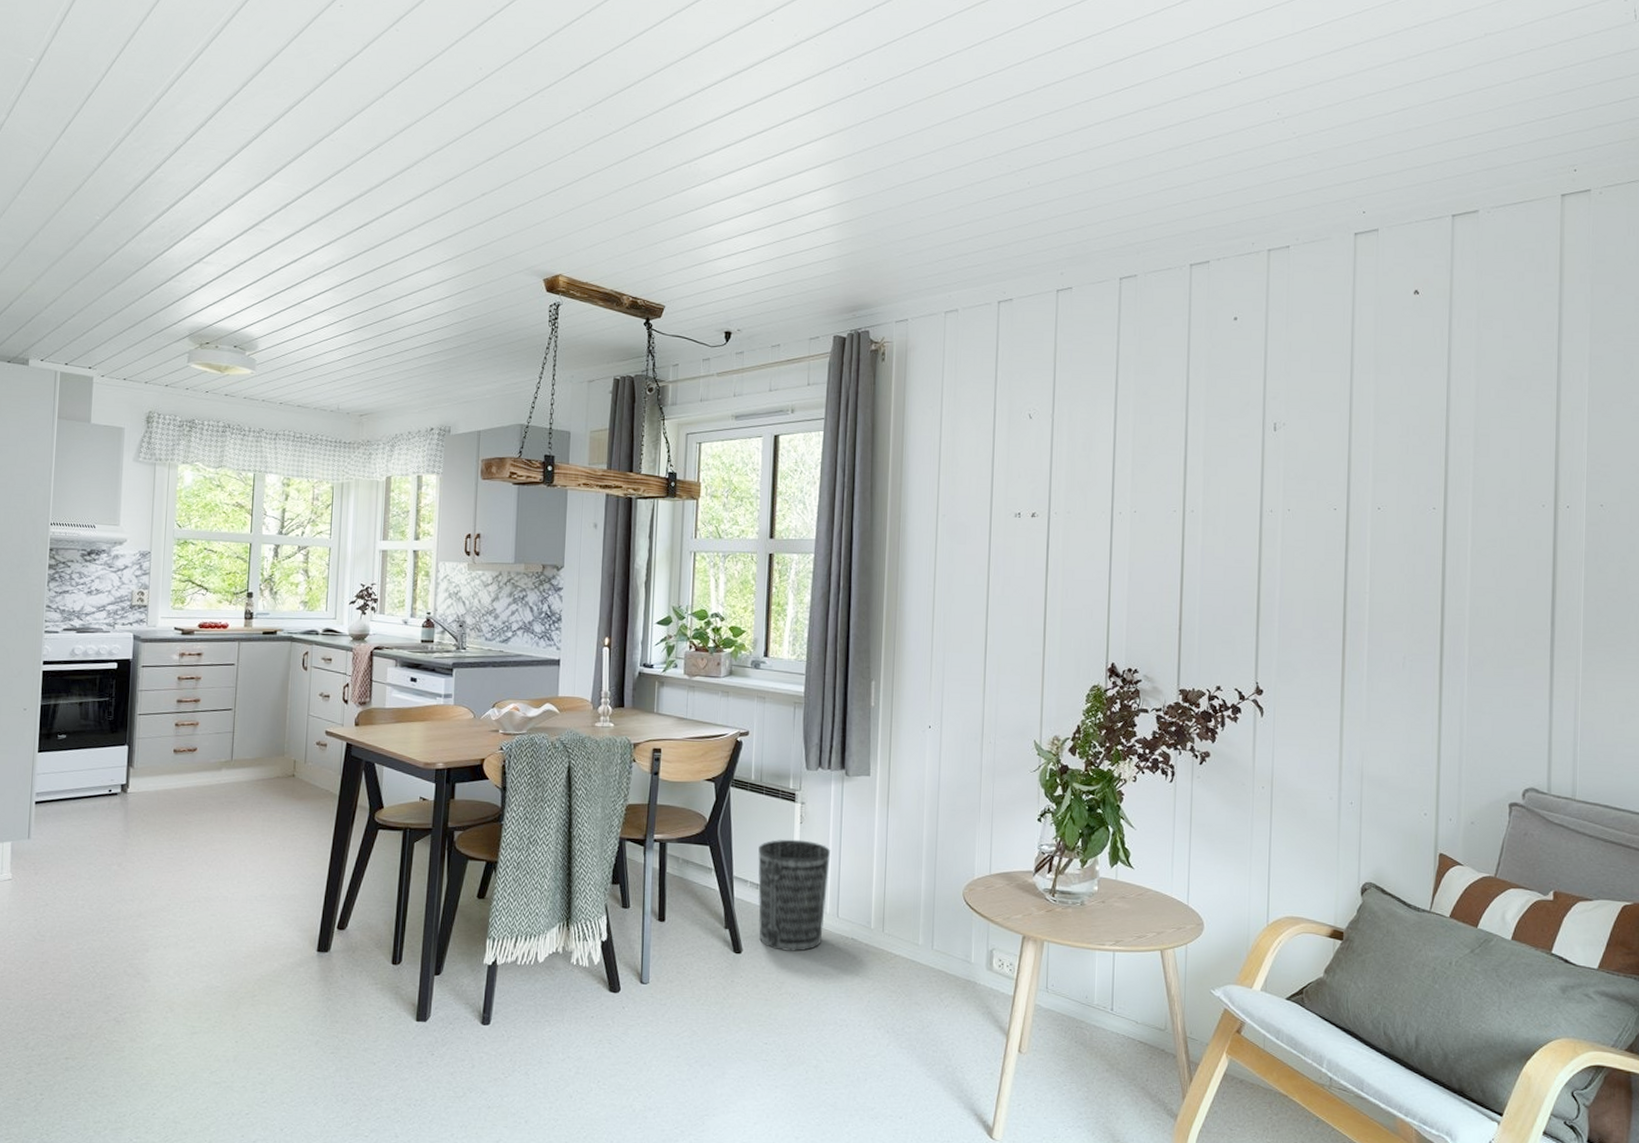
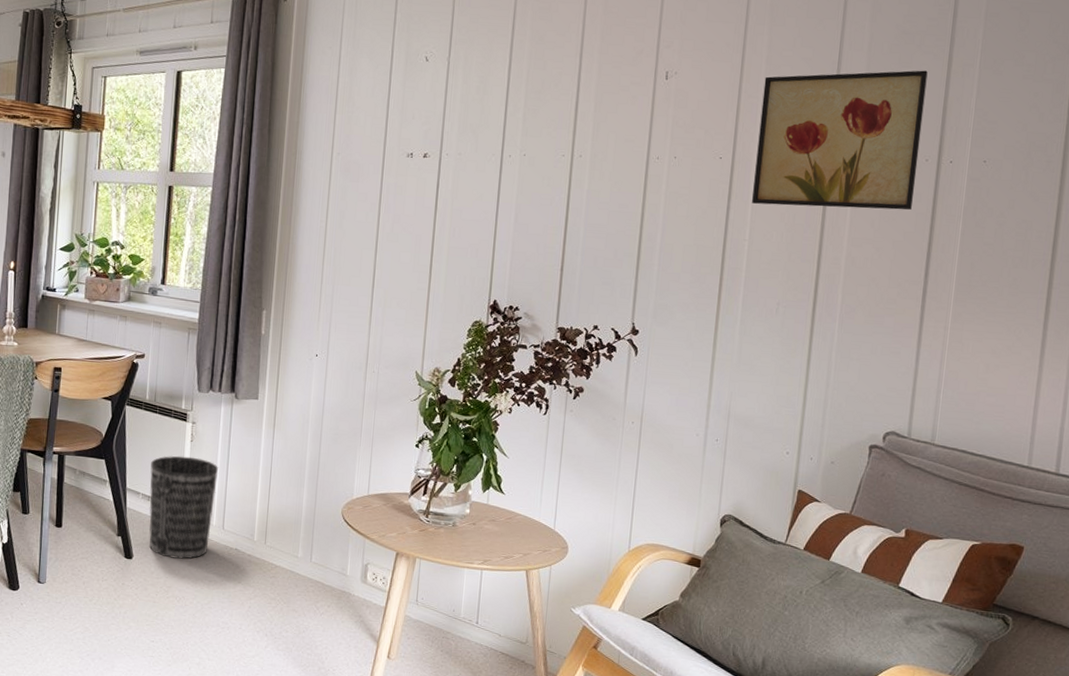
wall art: none [1370,415,1537,558] -> present [752,70,928,211]

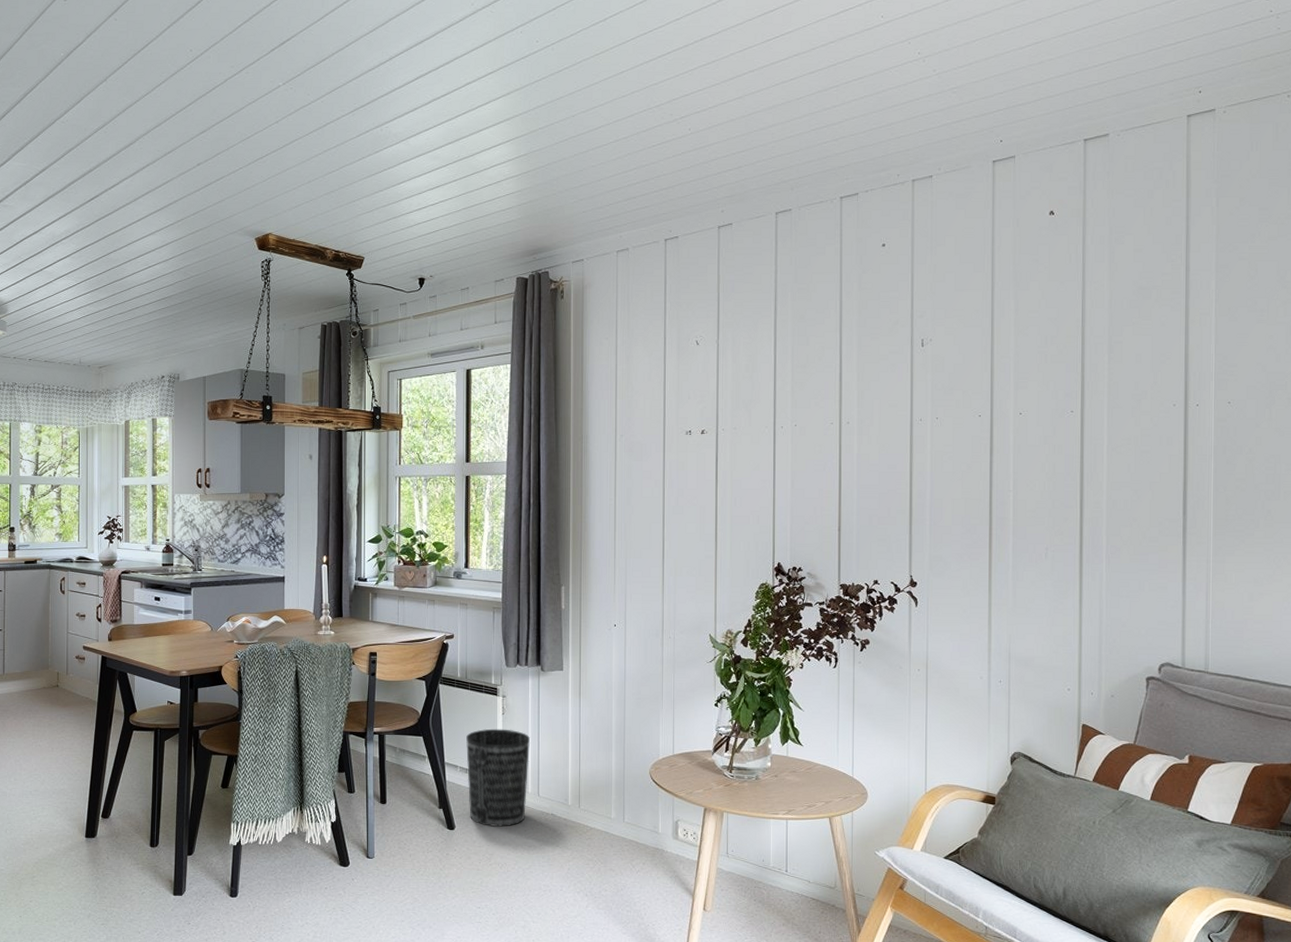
wall art: present [752,70,928,211] -> none [1013,322,1167,456]

